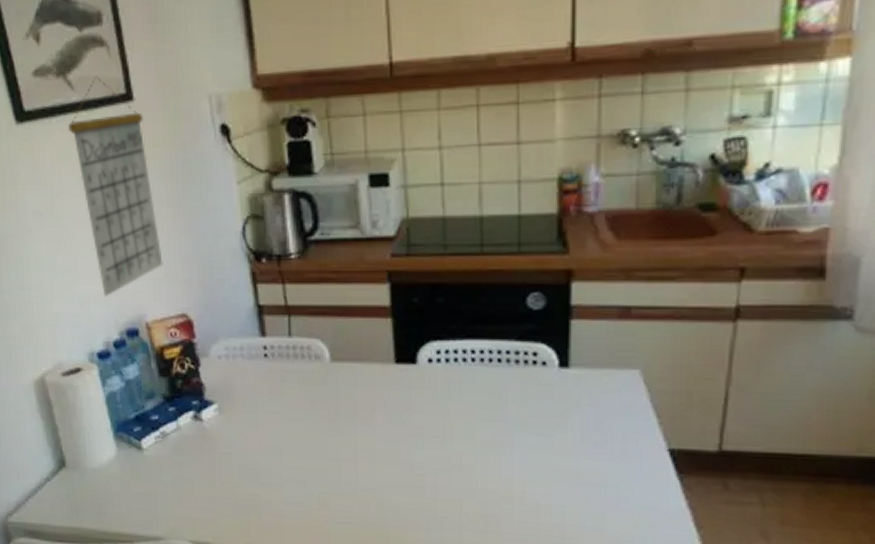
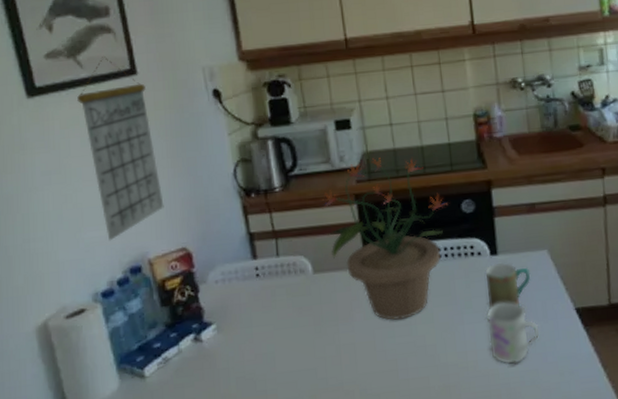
potted plant: none [346,227,508,429] -> present [321,157,448,320]
mug: none [543,428,616,505] -> present [486,302,541,365]
mug: none [549,378,612,435] -> present [486,262,531,308]

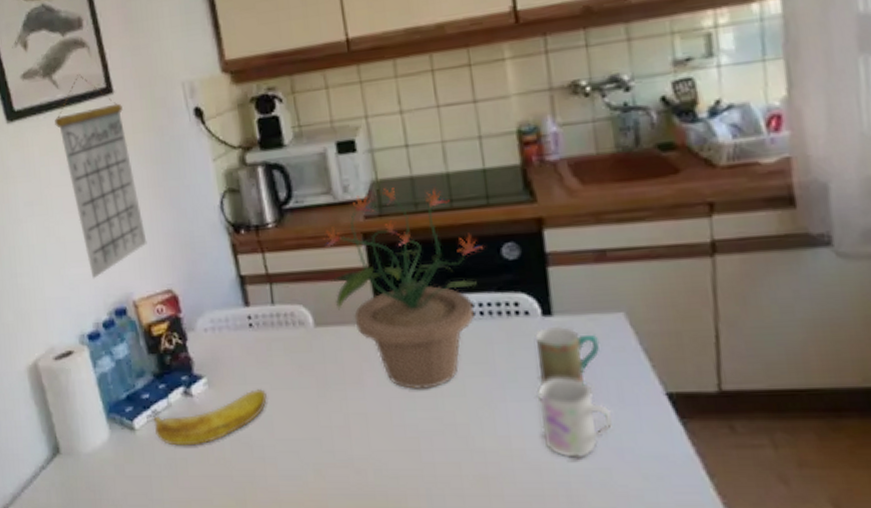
banana: none [163,330,270,389] -> present [153,389,267,446]

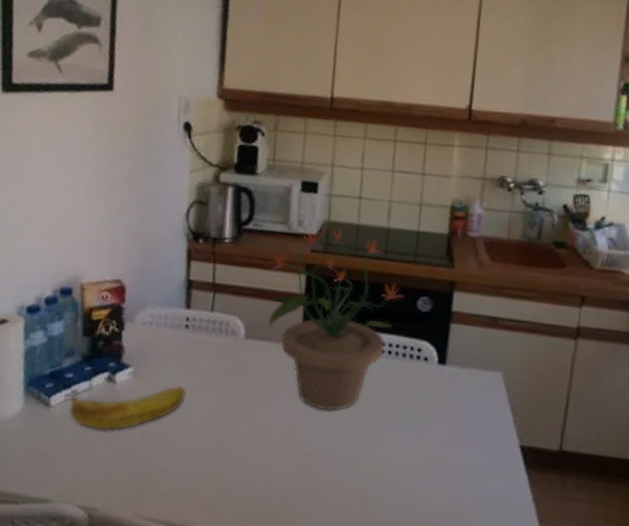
calendar: present [55,74,147,279] -> none [46,66,119,256]
mug: present [536,325,600,384] -> none [424,374,478,428]
mug: present [537,378,615,459] -> none [416,418,477,492]

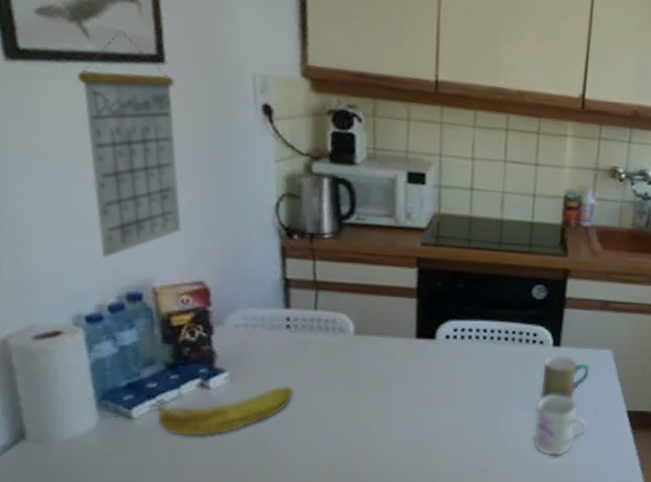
calendar: none [46,66,119,256] -> present [77,30,181,258]
potted plant: present [267,230,403,411] -> none [376,222,518,397]
mug: none [416,418,477,492] -> present [533,395,589,457]
mug: none [424,374,478,428] -> present [540,355,590,401]

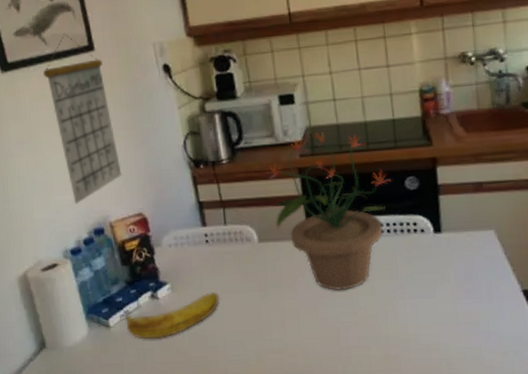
potted plant: none [376,222,518,397] -> present [266,133,391,290]
mug: present [533,395,589,457] -> none [428,280,485,341]
mug: present [540,355,590,401] -> none [429,240,476,285]

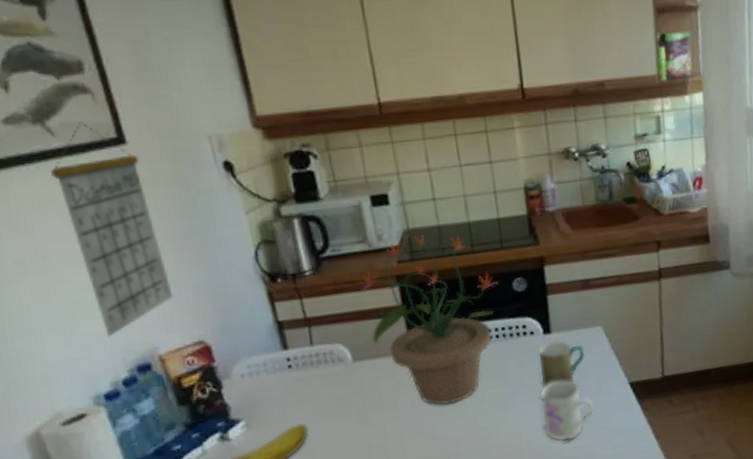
mug: none [428,280,485,341] -> present [540,380,595,442]
mug: none [429,240,476,285] -> present [539,340,585,387]

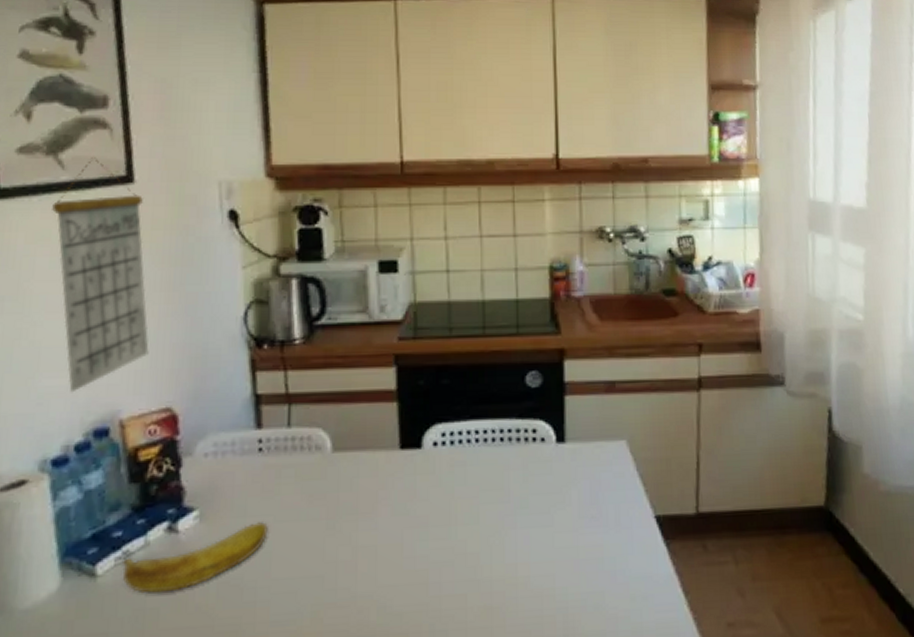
potted plant: present [359,234,498,405] -> none [352,311,509,518]
mug: present [539,340,585,387] -> none [549,452,604,509]
mug: present [540,380,595,442] -> none [545,503,611,584]

